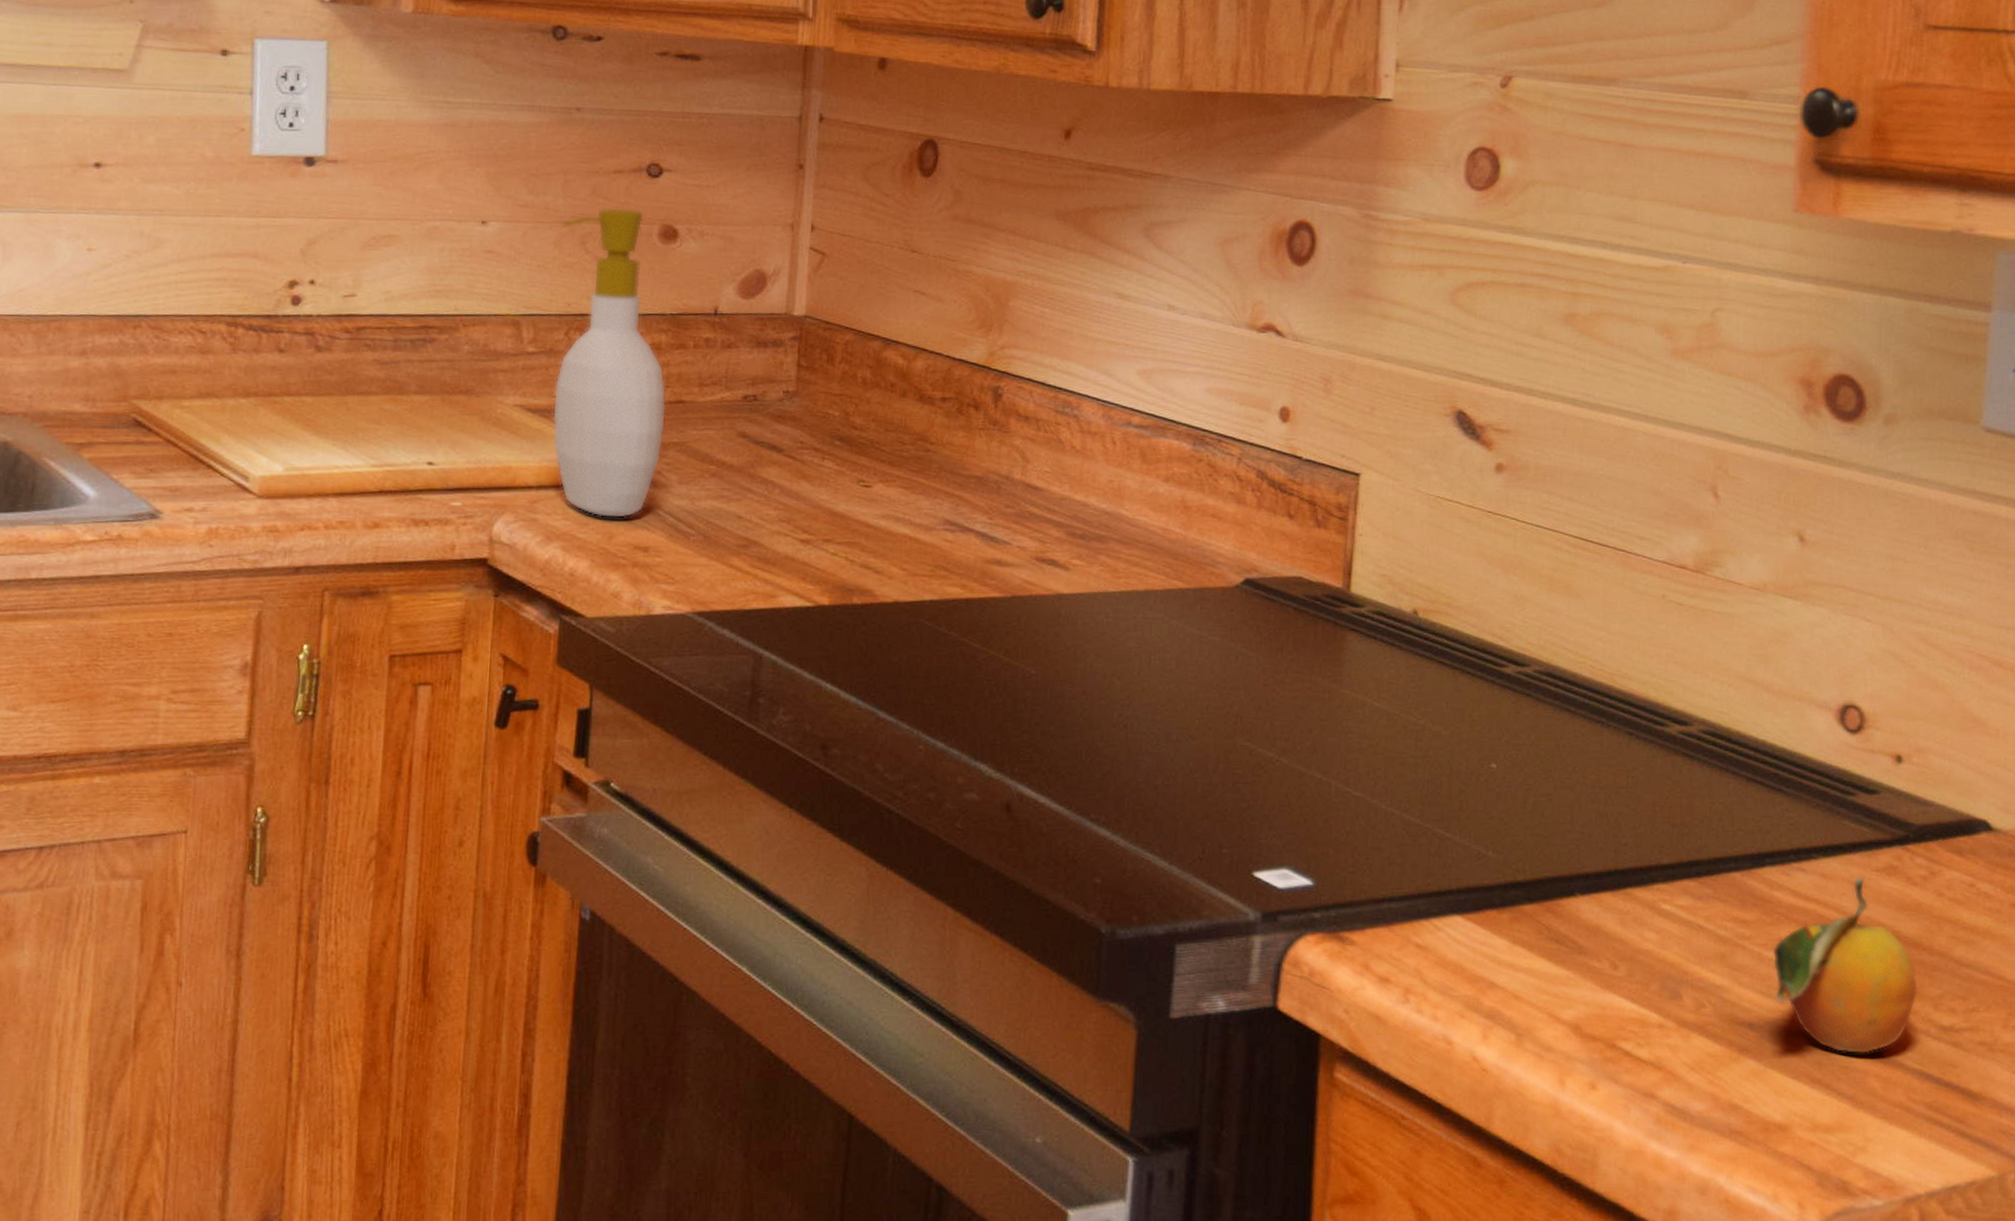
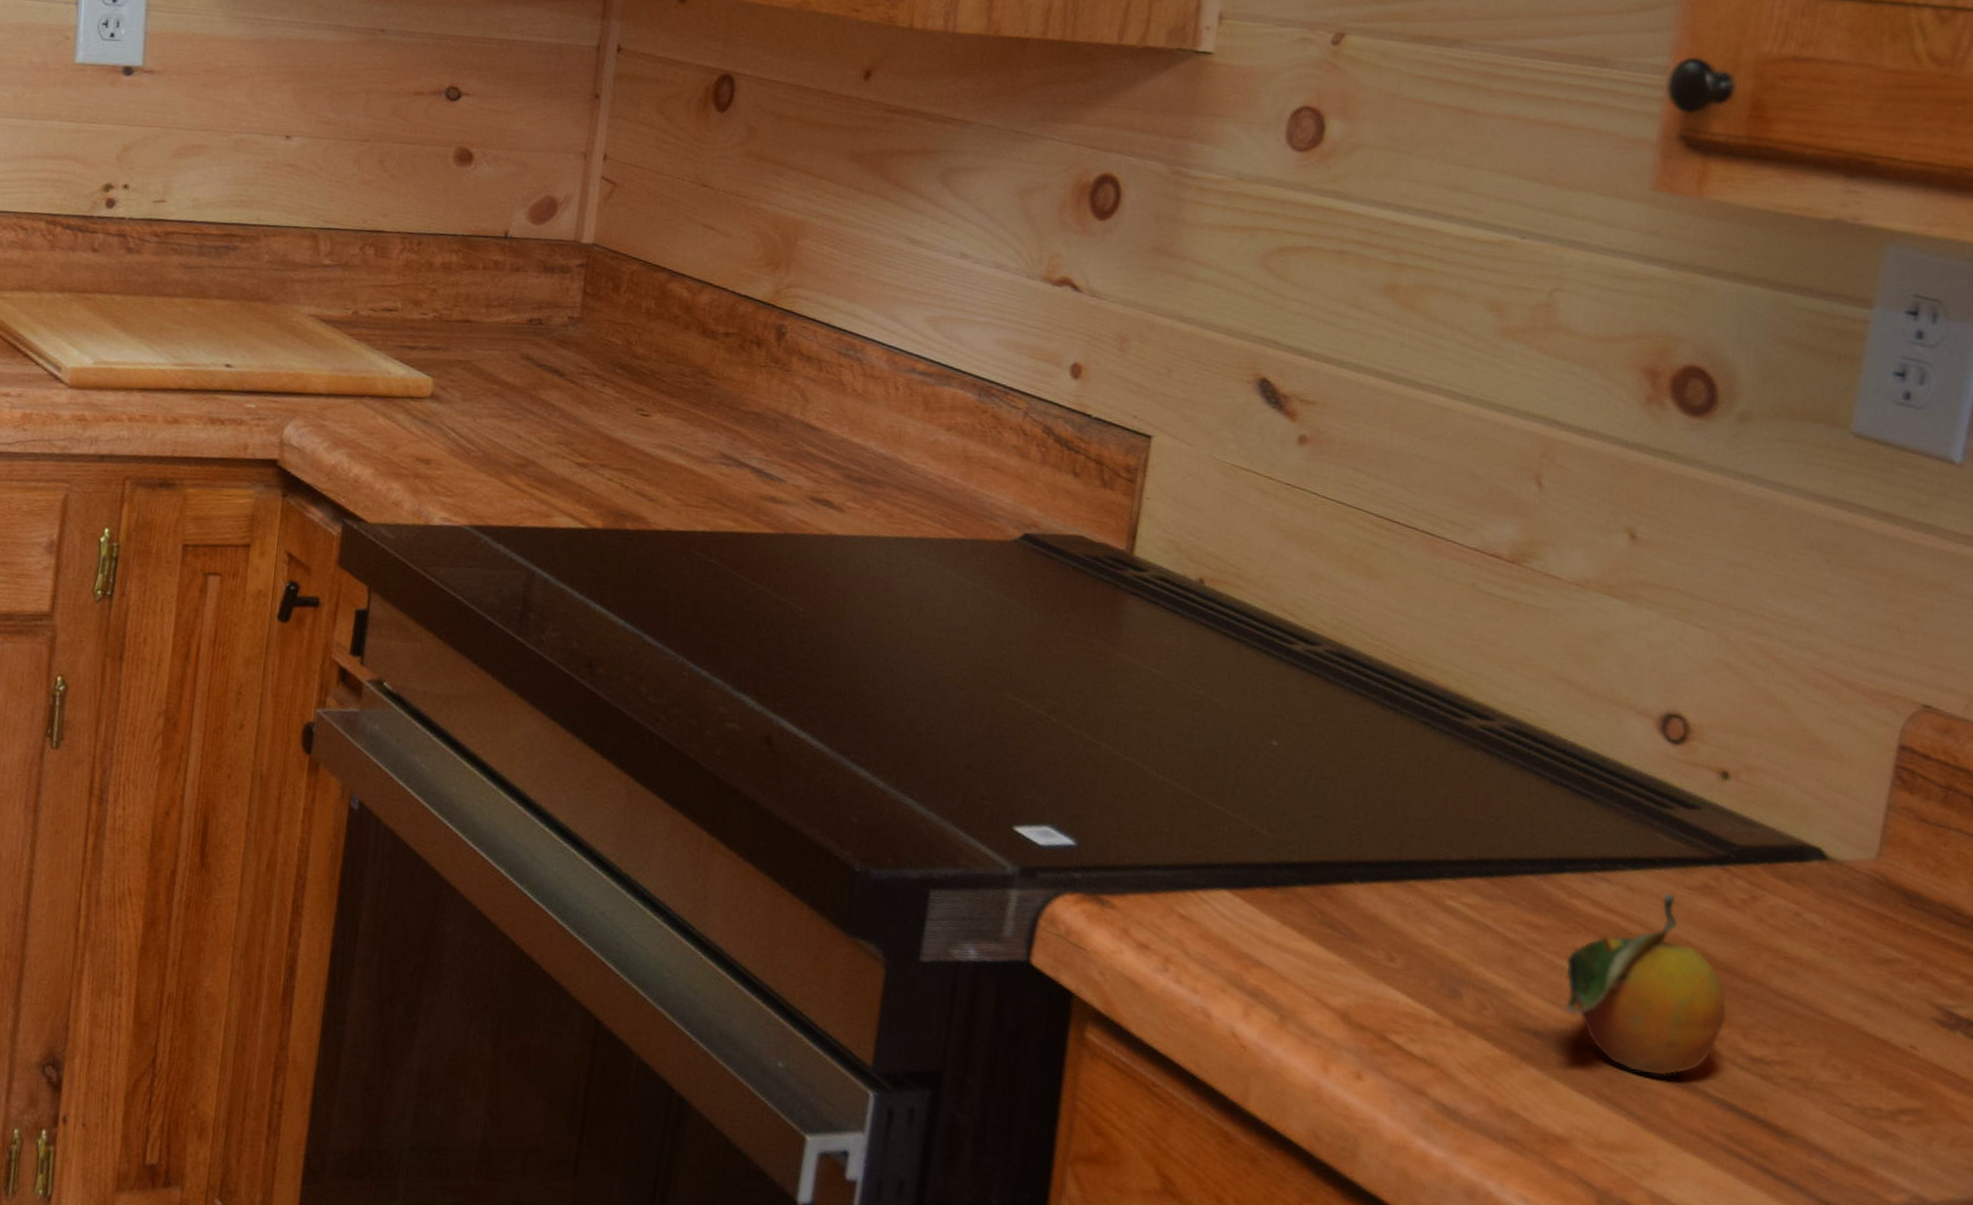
soap bottle: present [552,207,667,519] -> none [343,128,455,431]

